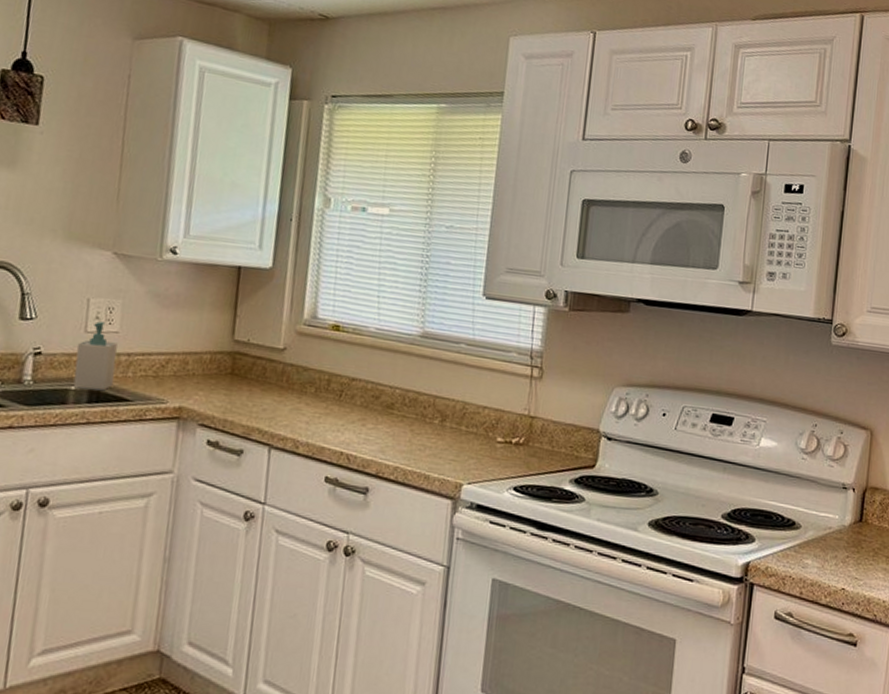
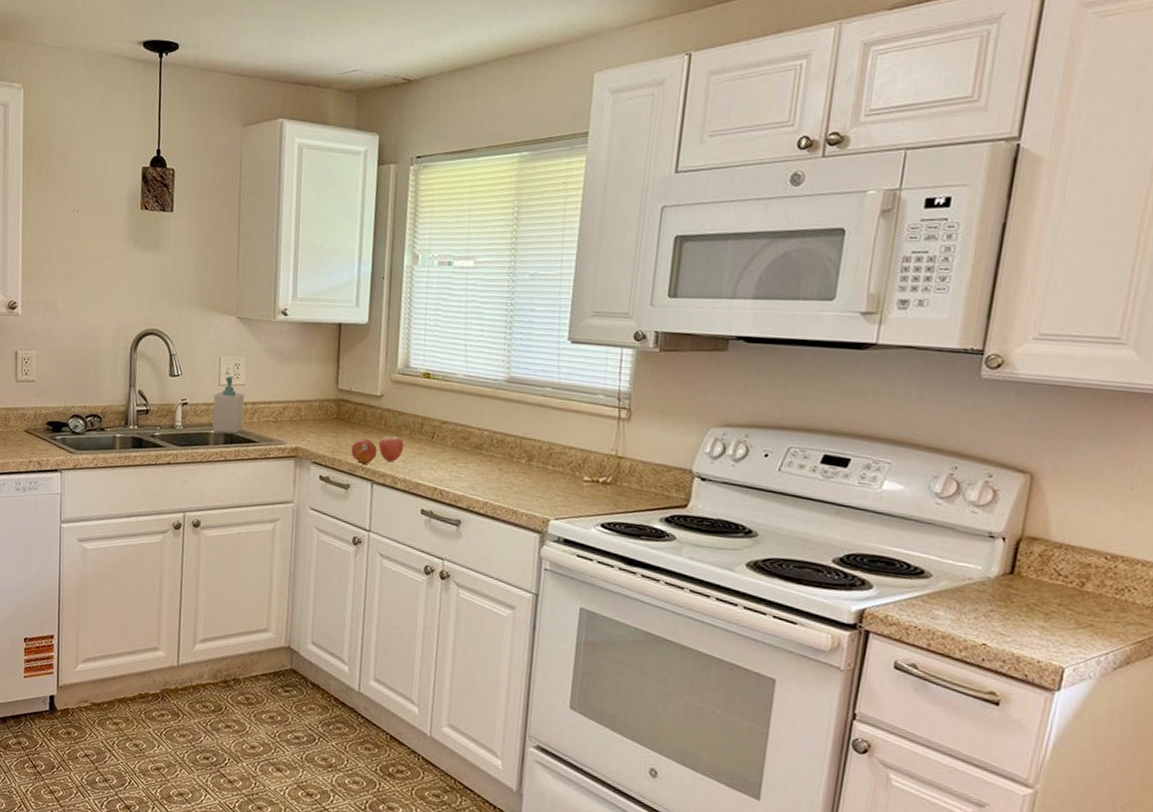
fruit: none [246,397,278,426] -> present [351,438,378,464]
fruit: none [278,388,309,424] -> present [378,431,404,463]

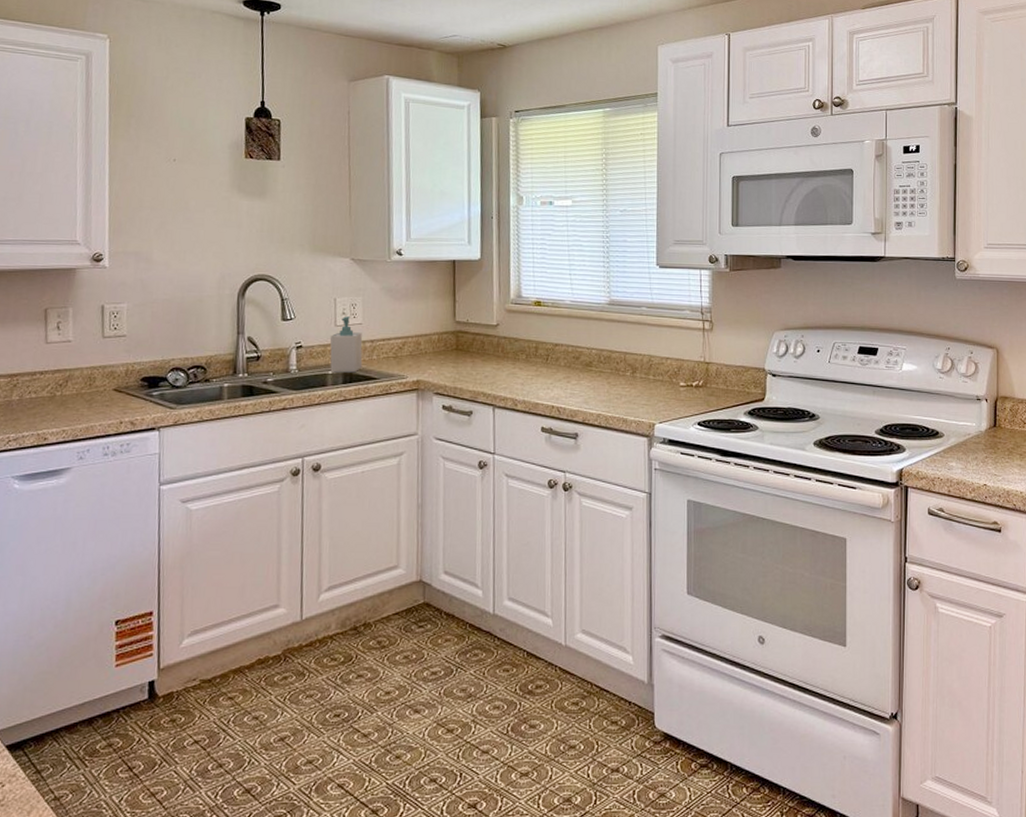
fruit: present [351,438,378,464] -> none [472,366,497,390]
fruit: present [378,431,404,463] -> none [497,357,522,386]

